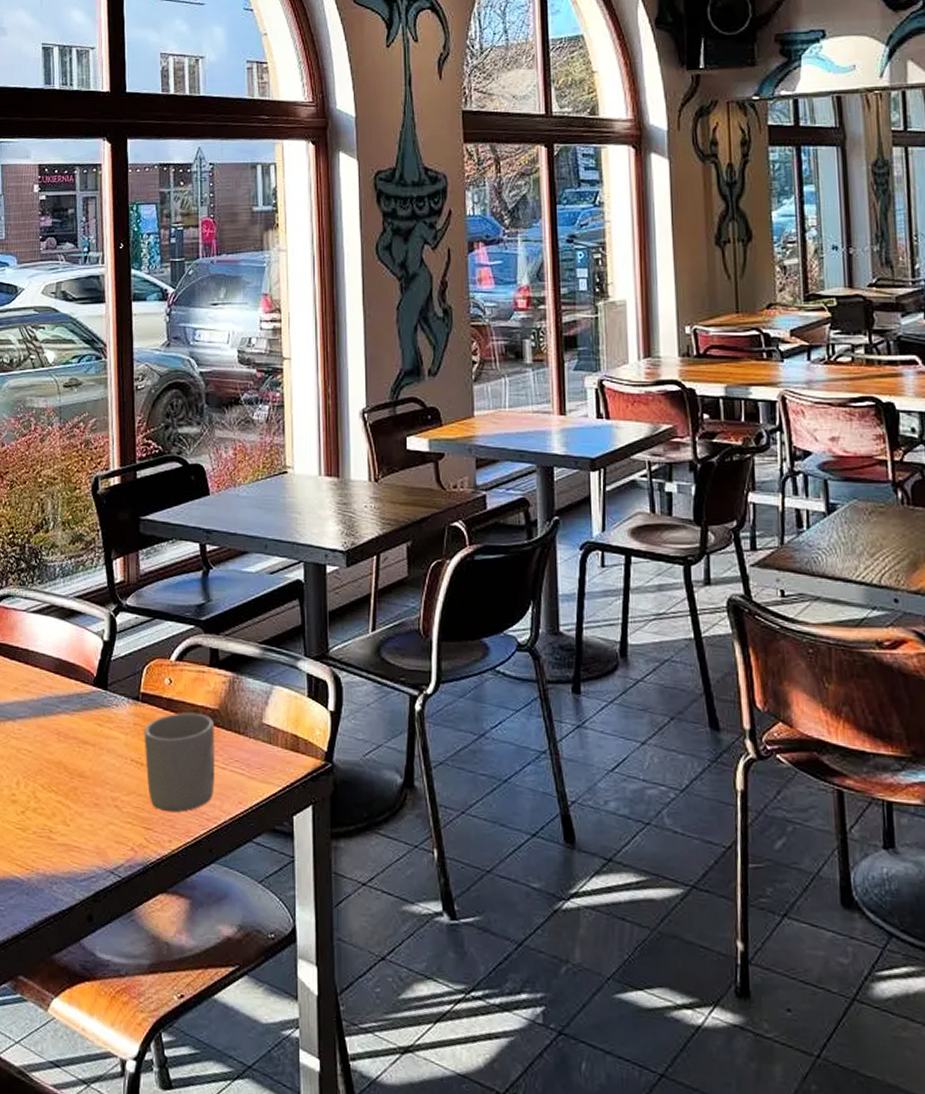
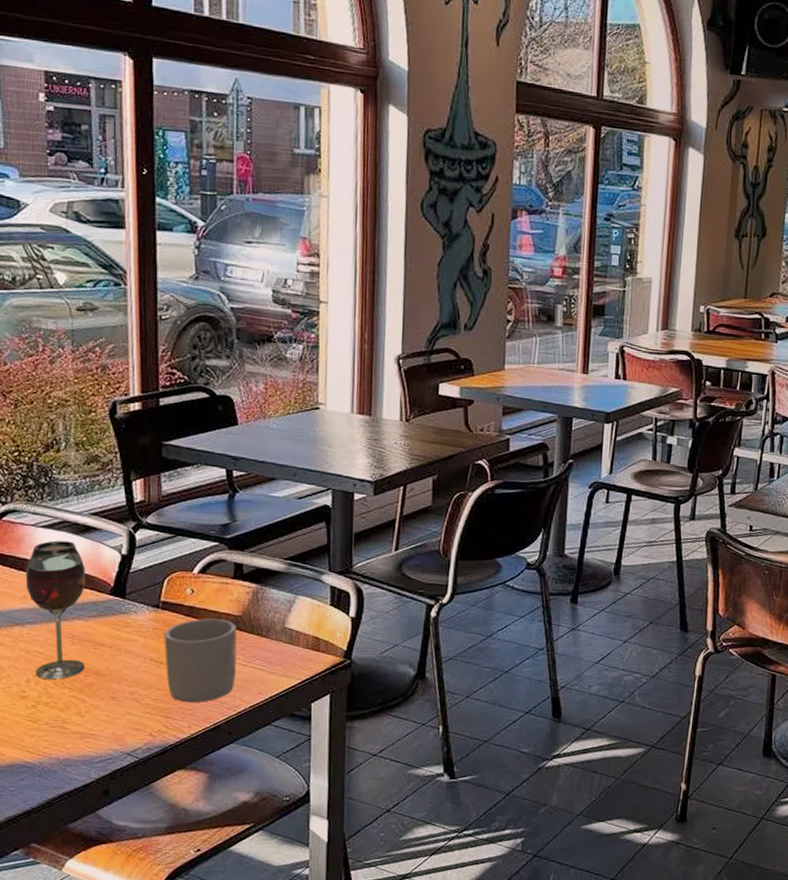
wineglass: none [17,626,71,782] -> present [25,540,86,679]

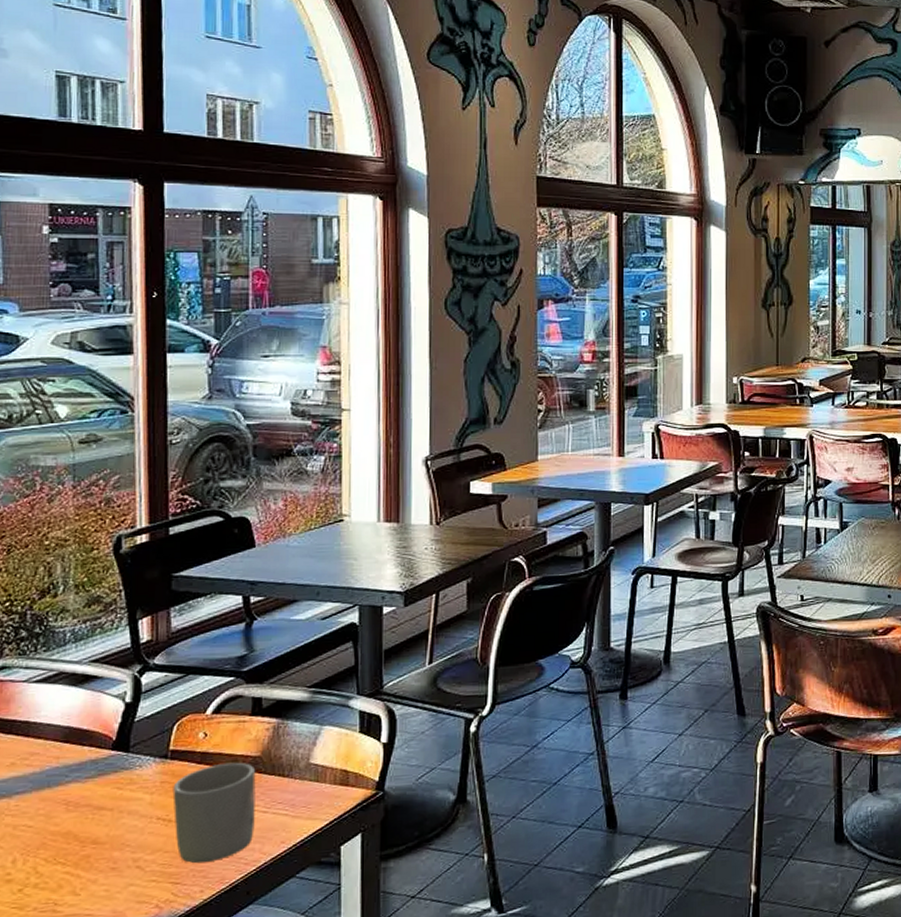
wineglass: present [25,540,86,679] -> none [14,694,85,856]

